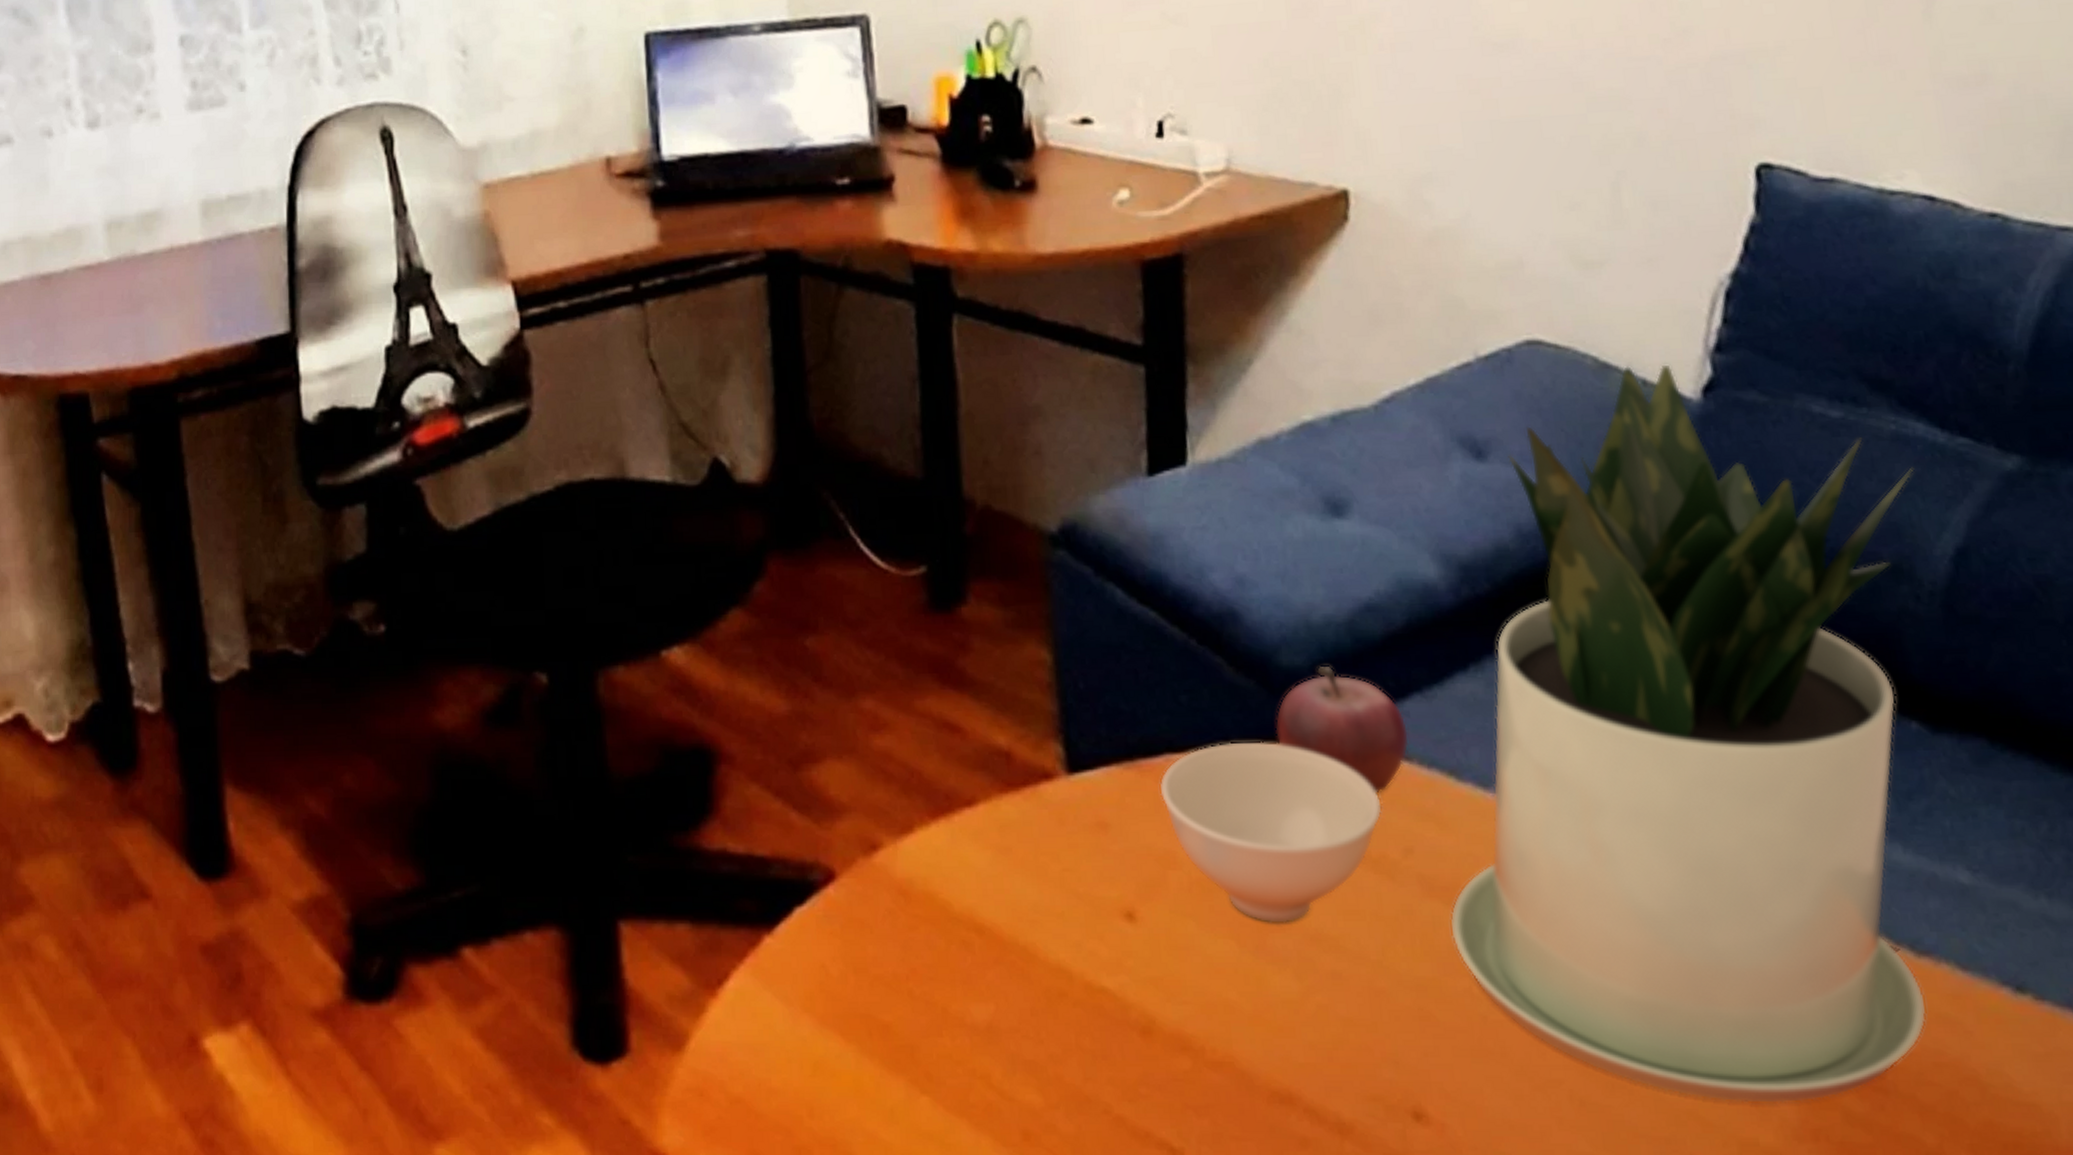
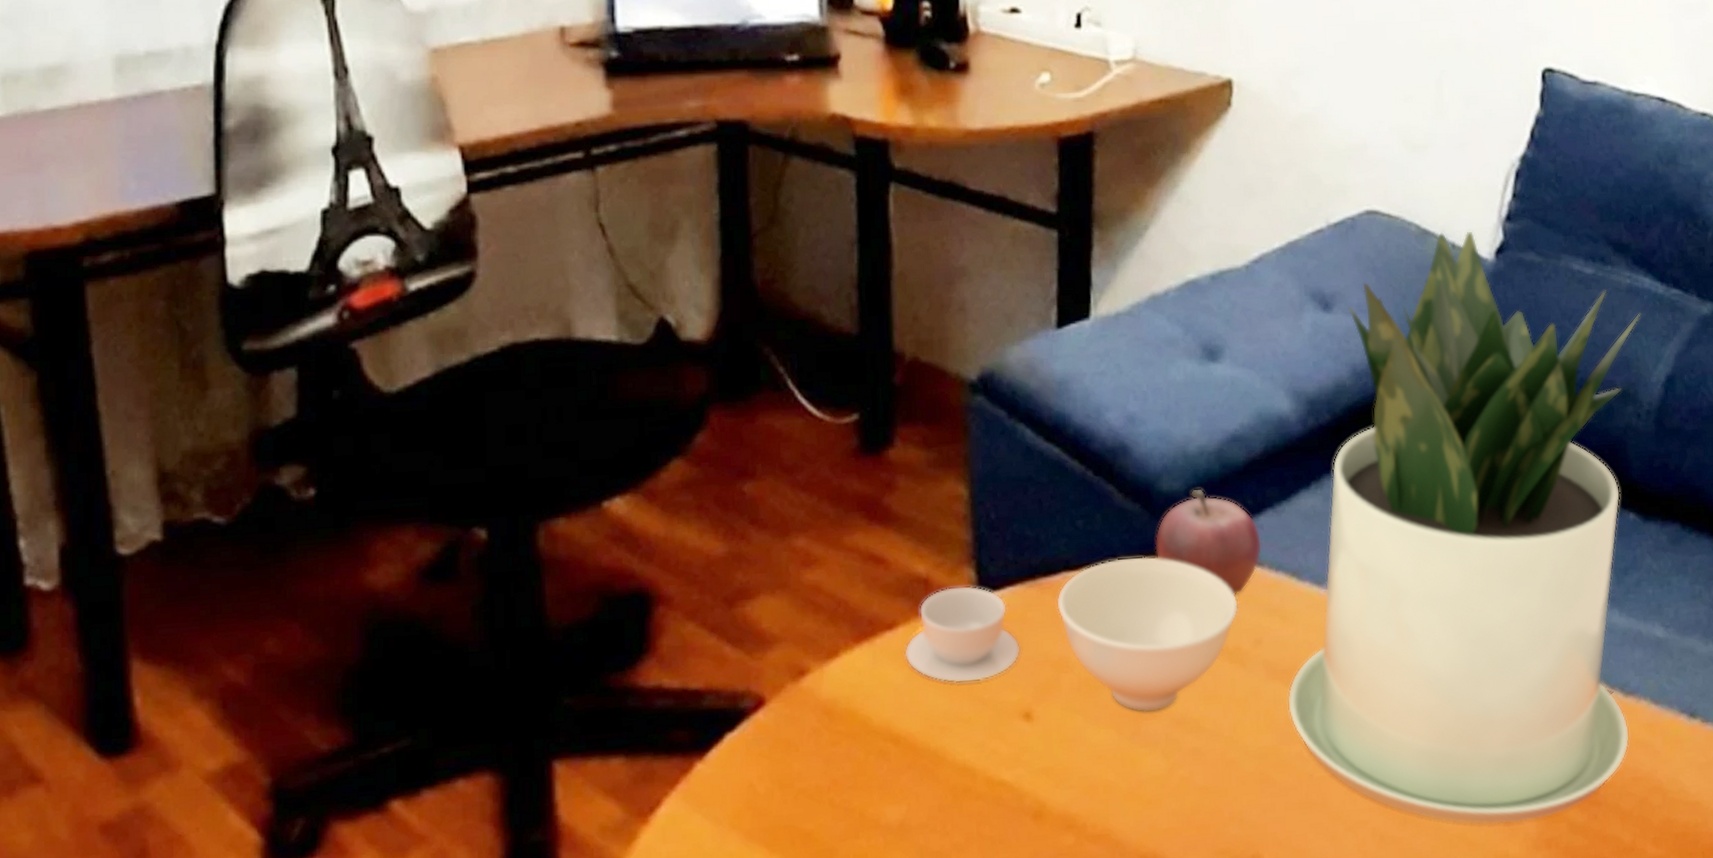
teacup: none [986,762,1119,873] -> present [904,585,1021,683]

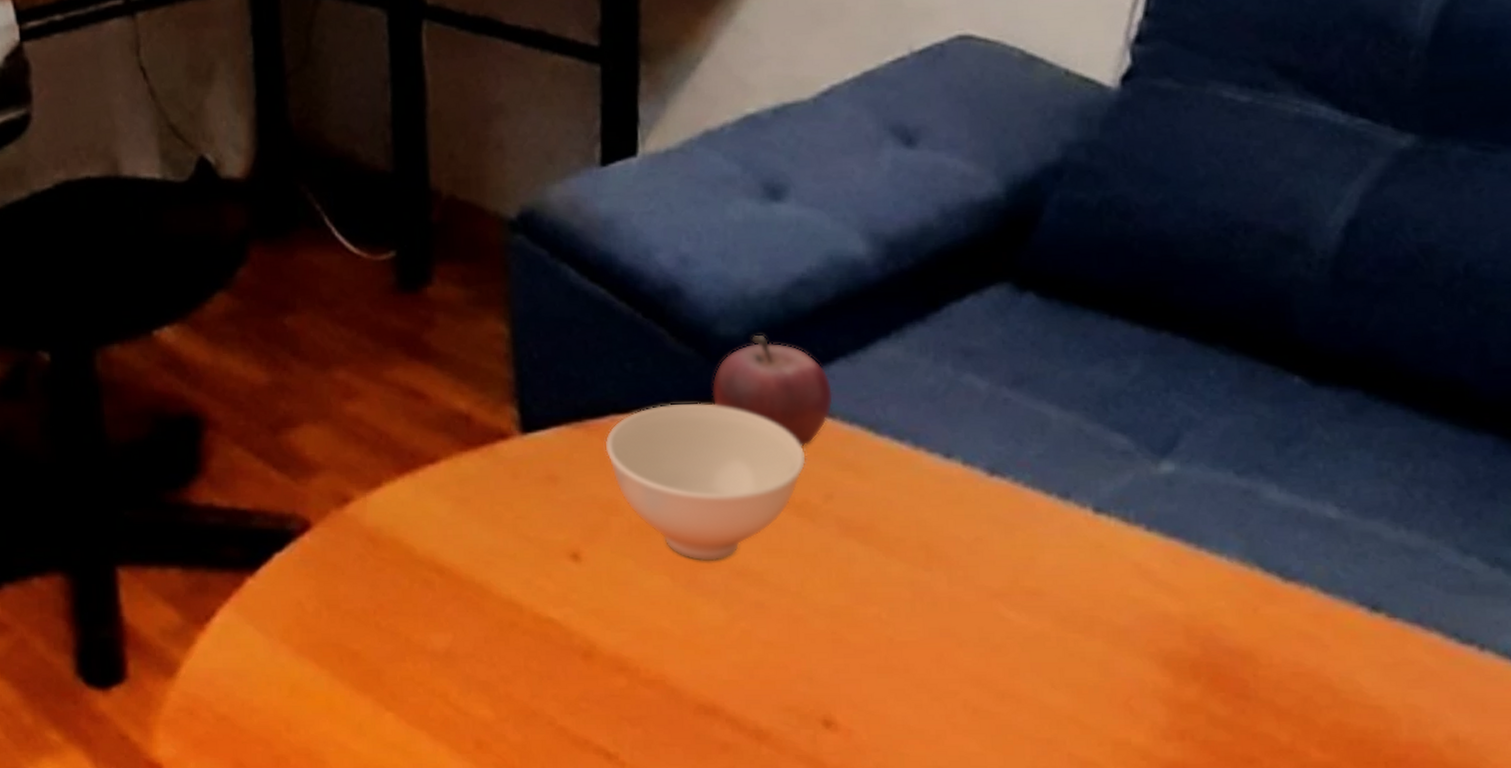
teacup: present [904,585,1021,683] -> none [447,423,567,520]
planter: present [1287,232,1641,825] -> none [863,57,1314,709]

